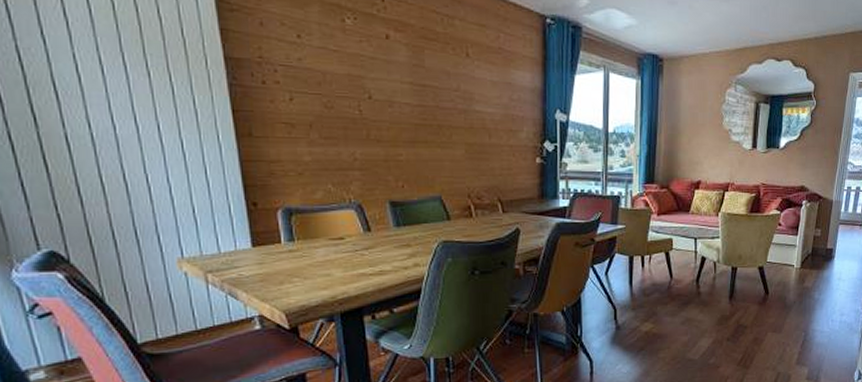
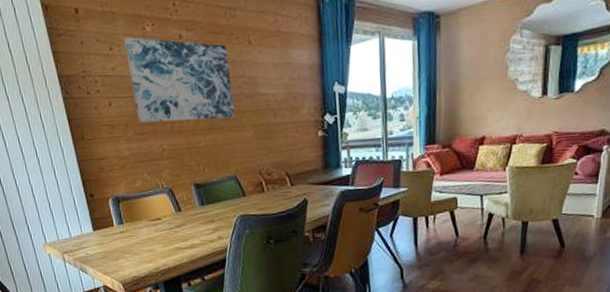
wall art: none [317,26,444,133] -> present [124,36,235,123]

